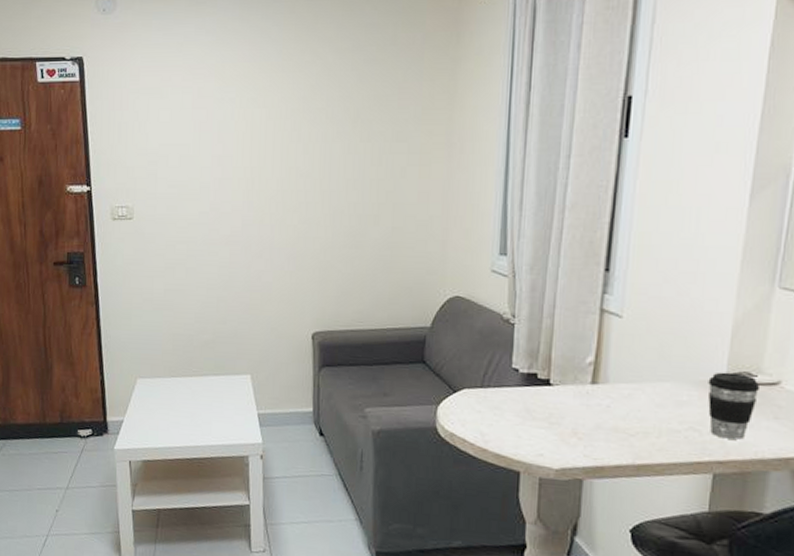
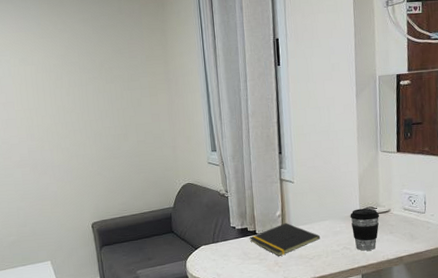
notepad: none [537,375,653,423] -> present [249,223,321,256]

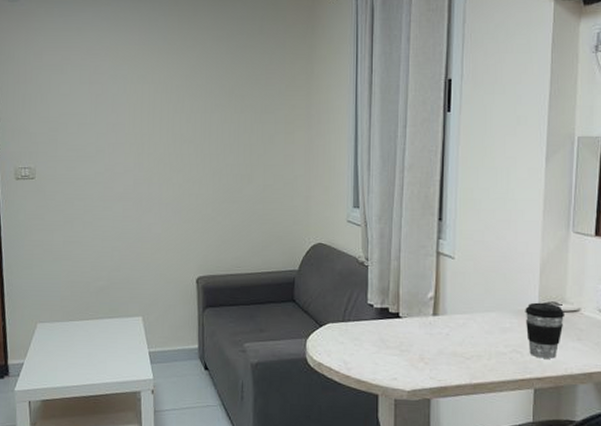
notepad: present [249,223,321,256] -> none [389,308,483,350]

